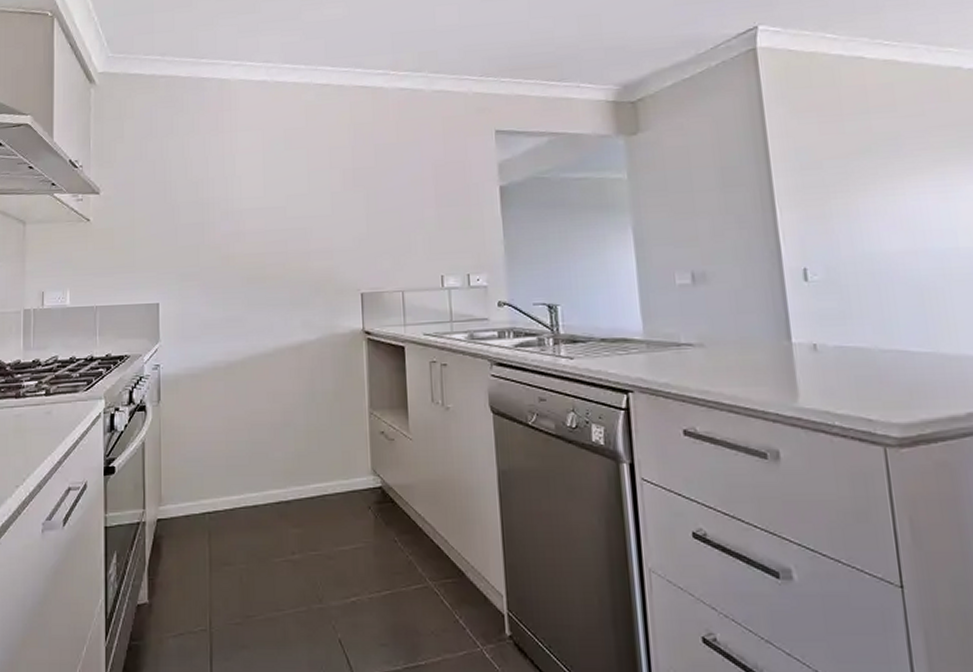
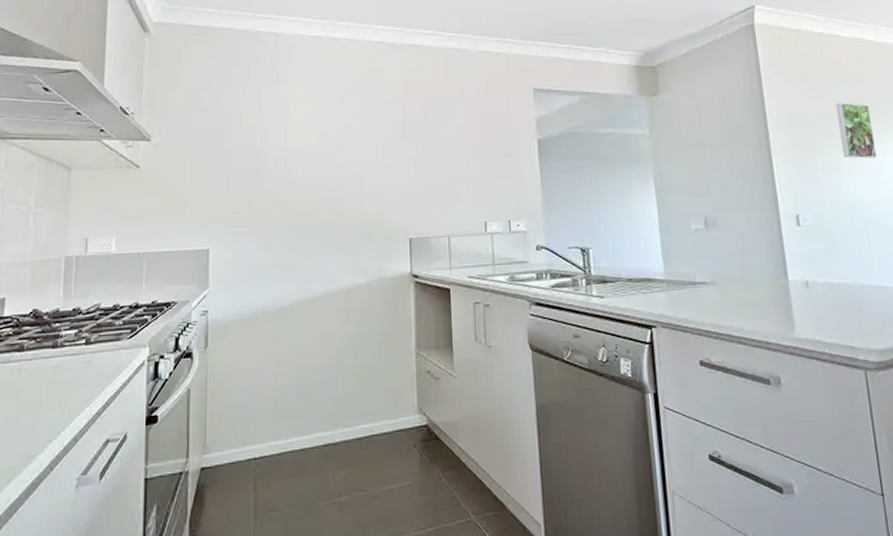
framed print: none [857,137,908,203] -> present [836,103,877,159]

